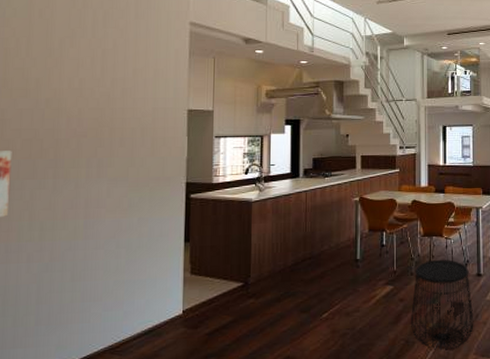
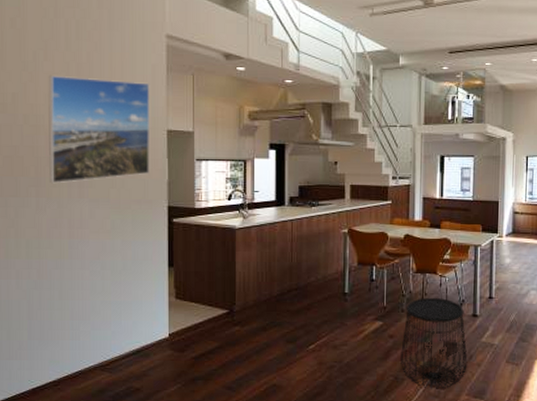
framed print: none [68,60,173,165] -> present [48,75,150,184]

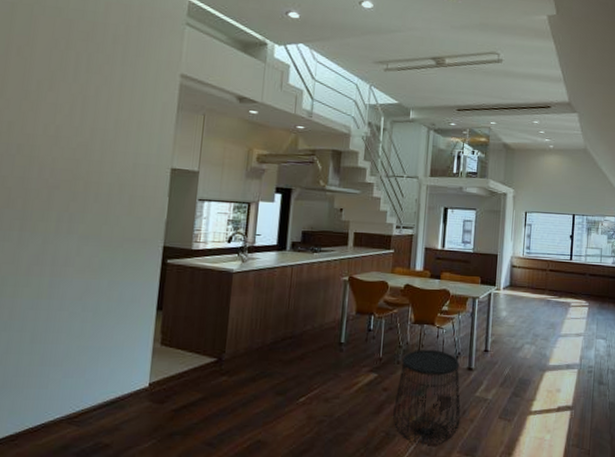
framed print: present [48,75,150,184] -> none [37,105,159,218]

